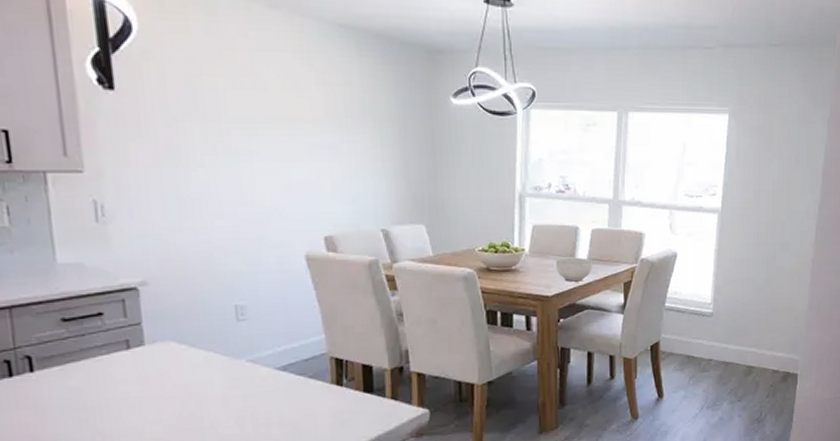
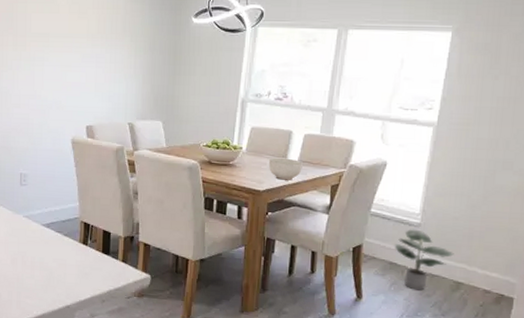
potted plant: none [690,319,745,380] -> present [394,229,454,291]

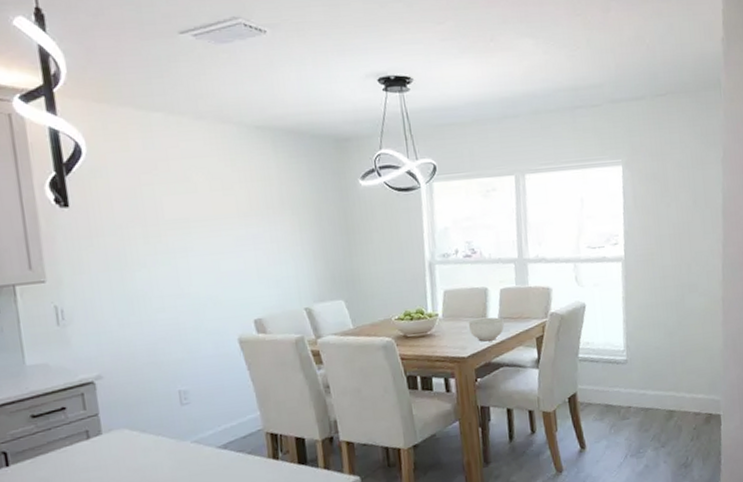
potted plant: present [394,229,454,291] -> none [606,366,662,428]

